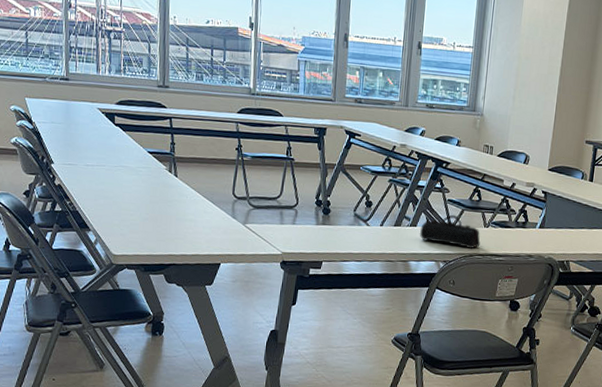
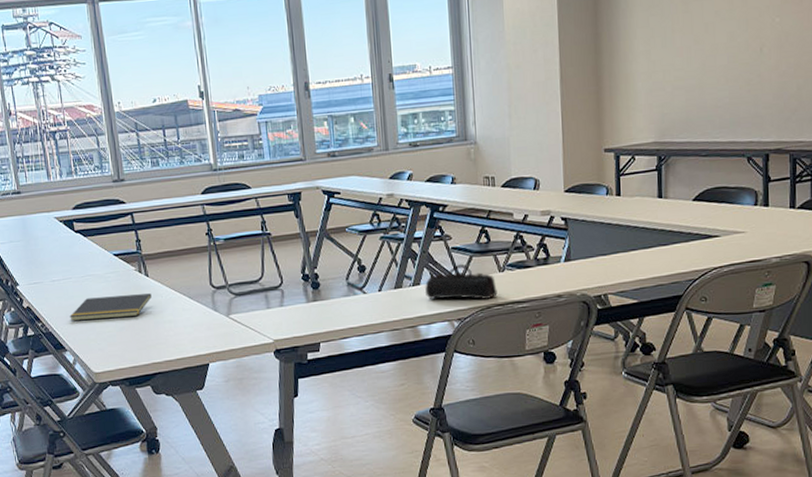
notepad: none [98,186,178,211] -> present [69,293,152,322]

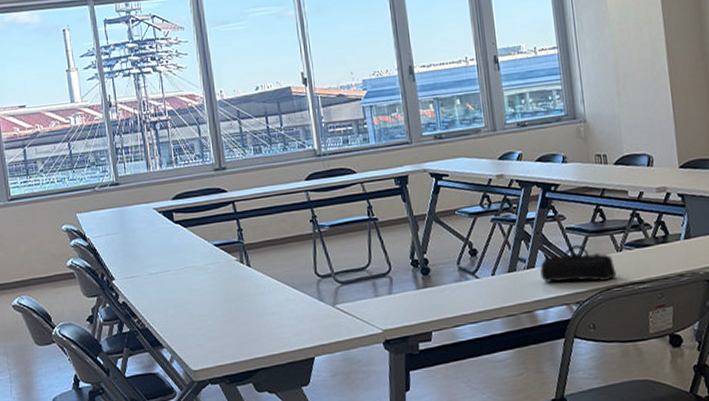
notepad: present [69,293,152,322] -> none [167,284,254,317]

